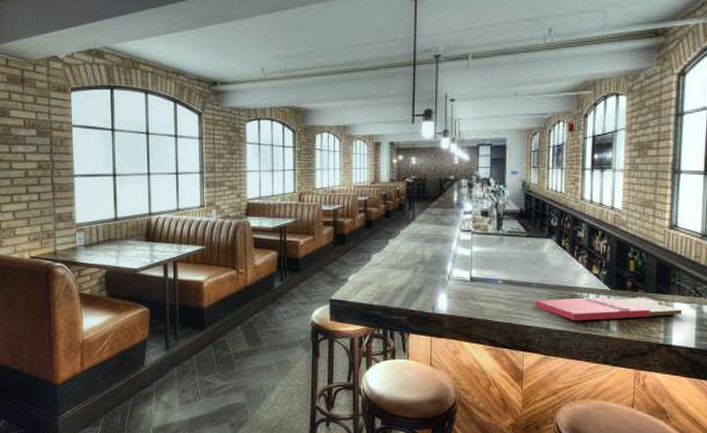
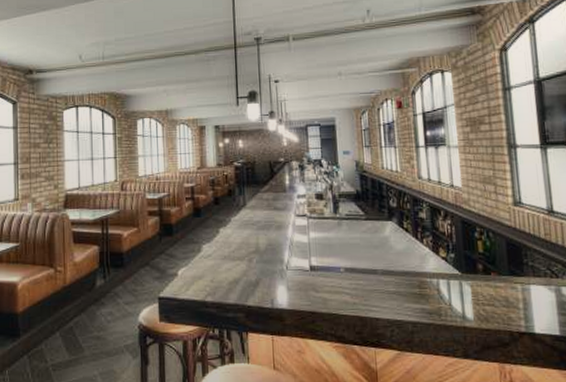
cutting board: present [535,296,682,321] -> none [382,280,540,311]

